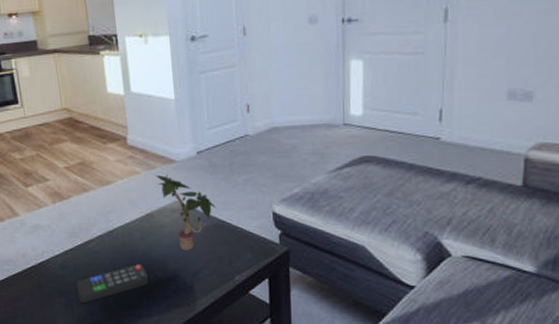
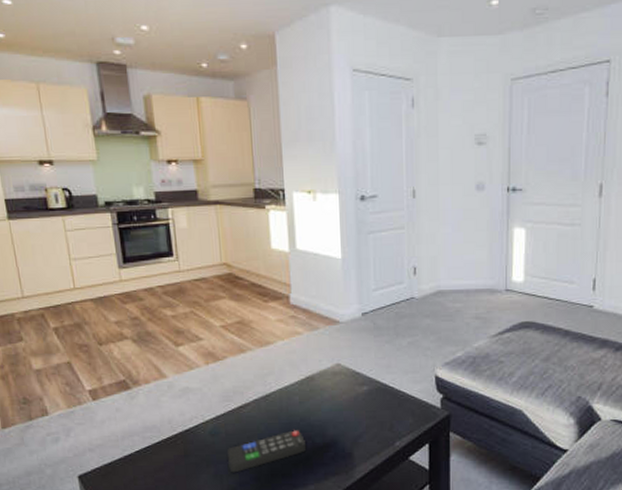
potted plant: present [155,174,217,250] -> none [318,335,380,415]

